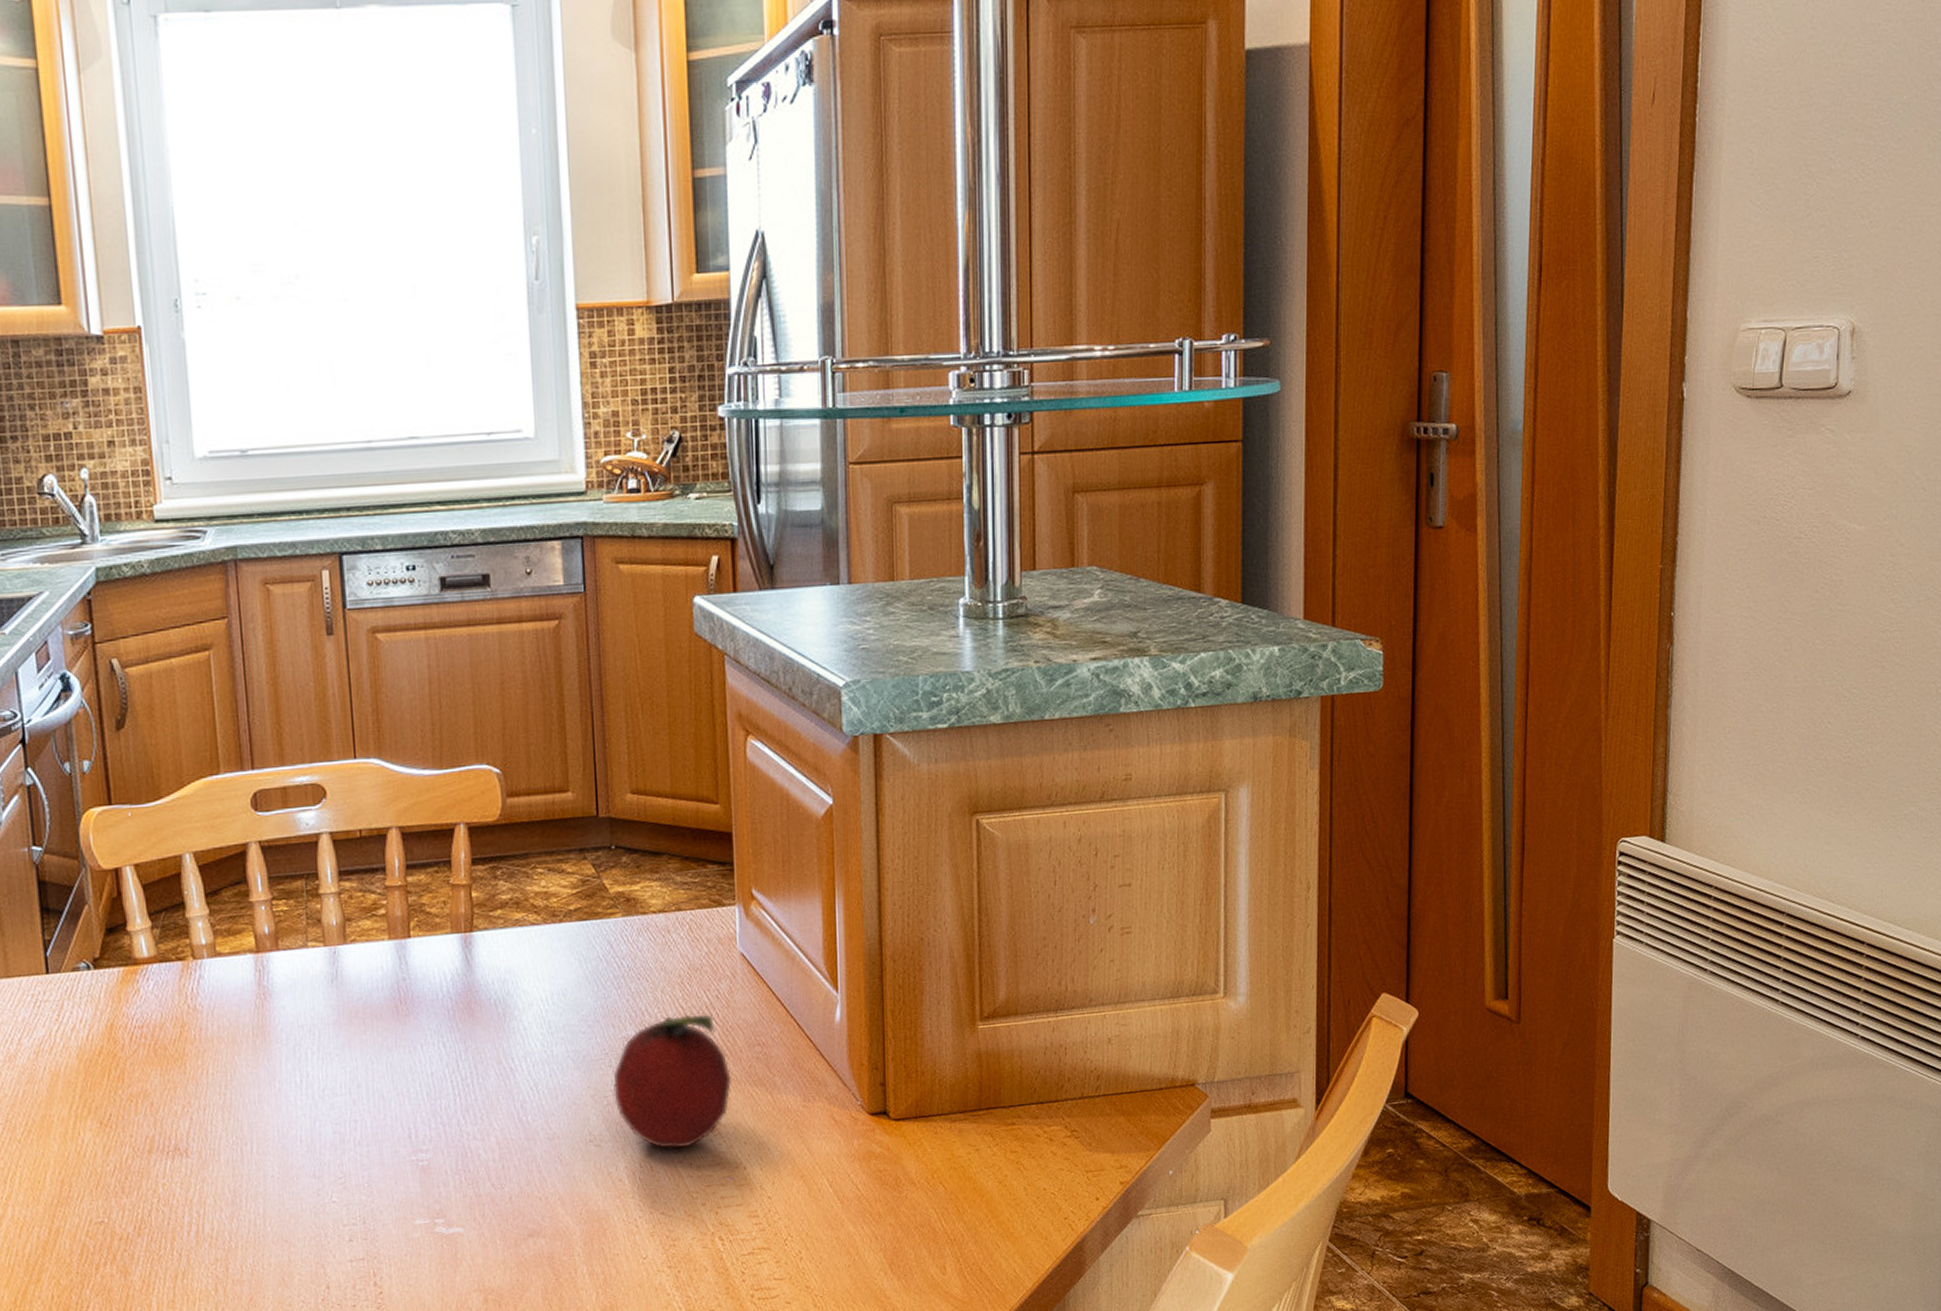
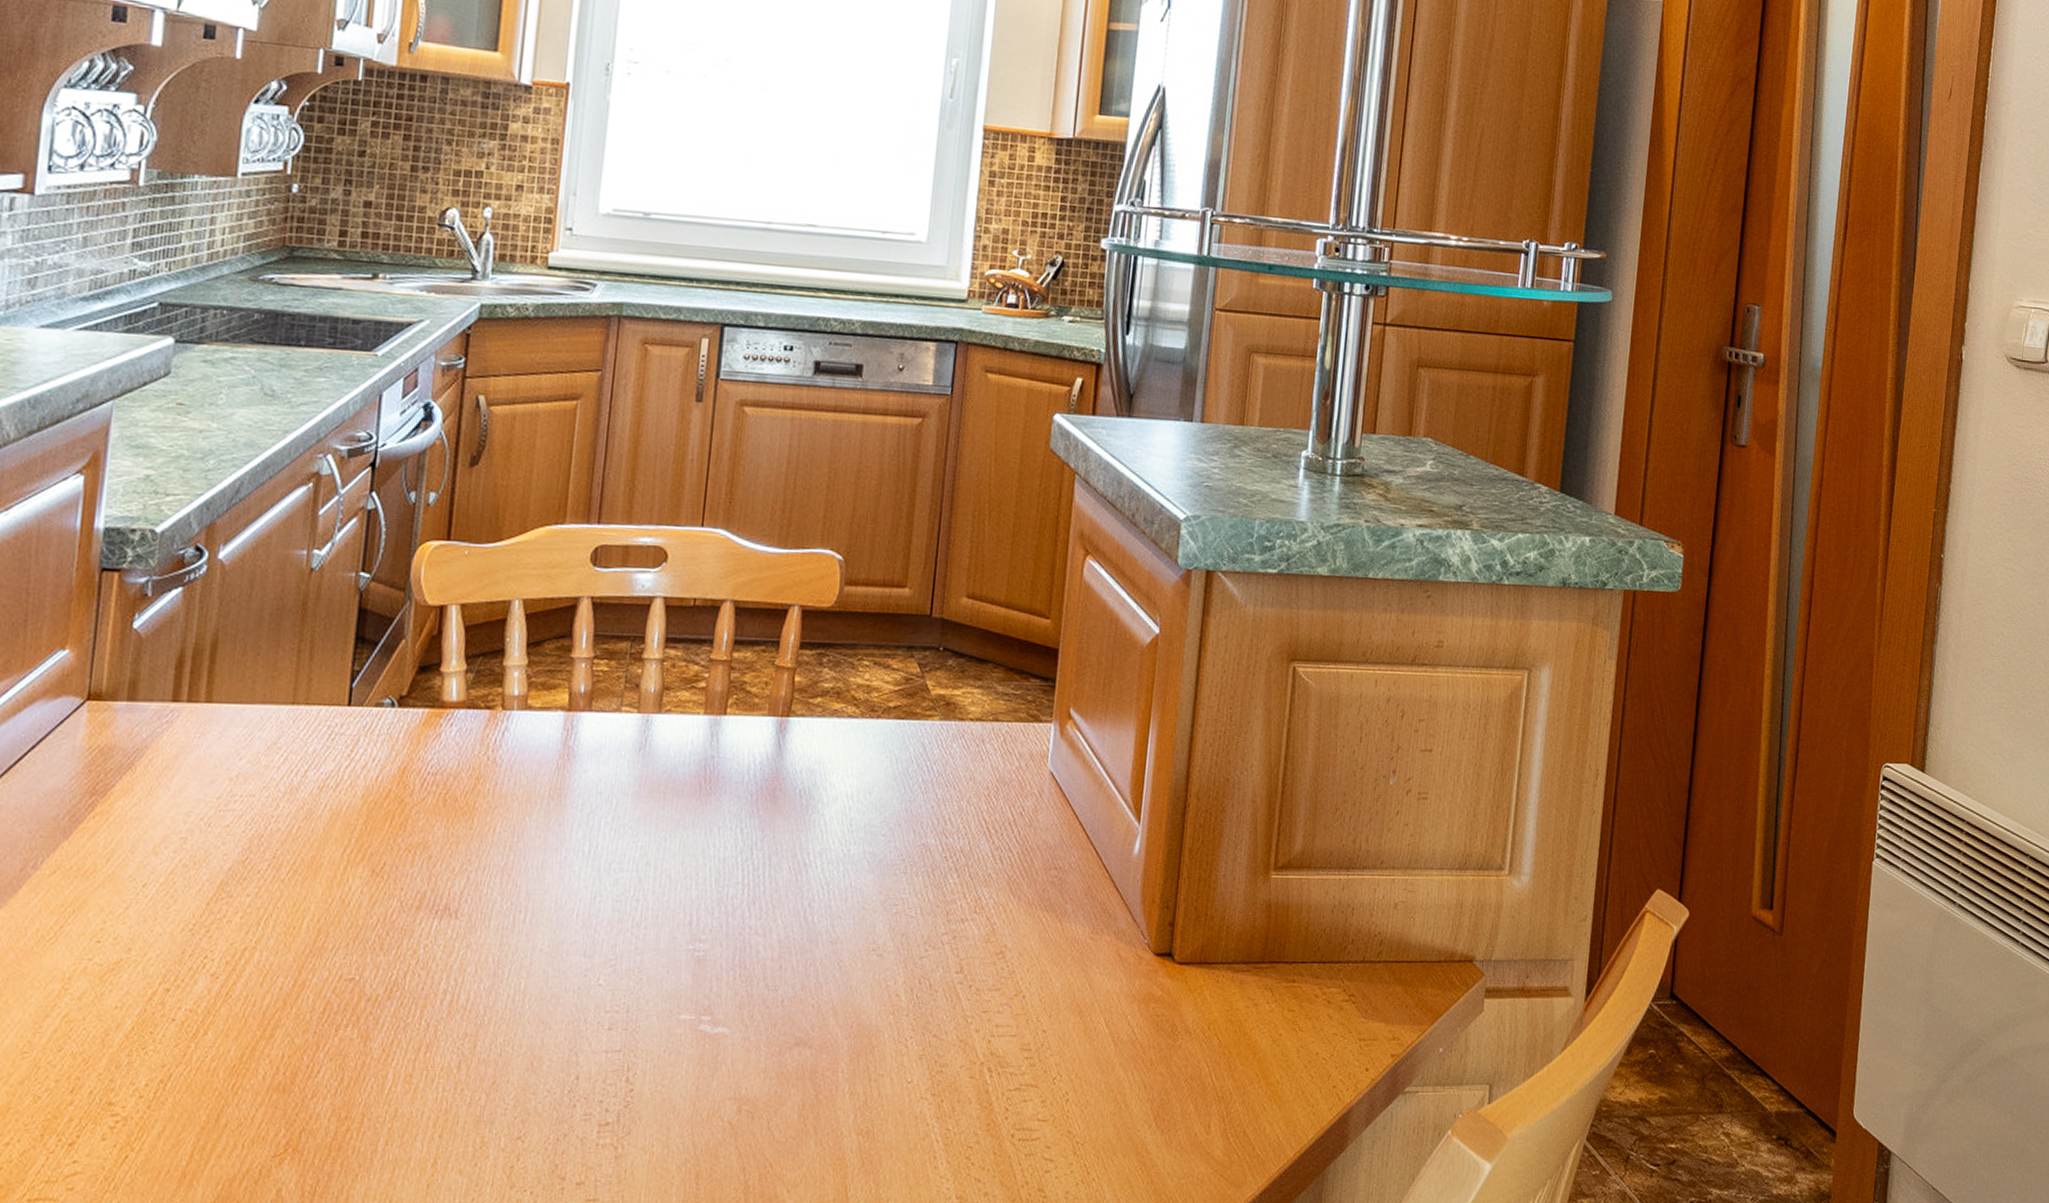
fruit: present [613,1014,733,1150] -> none [903,828,1025,969]

